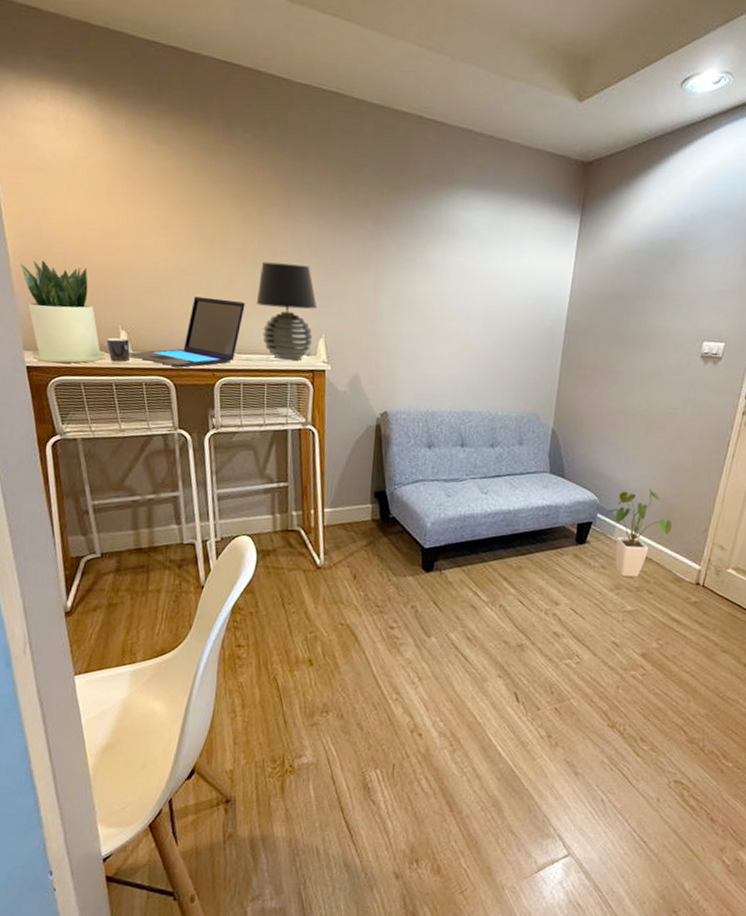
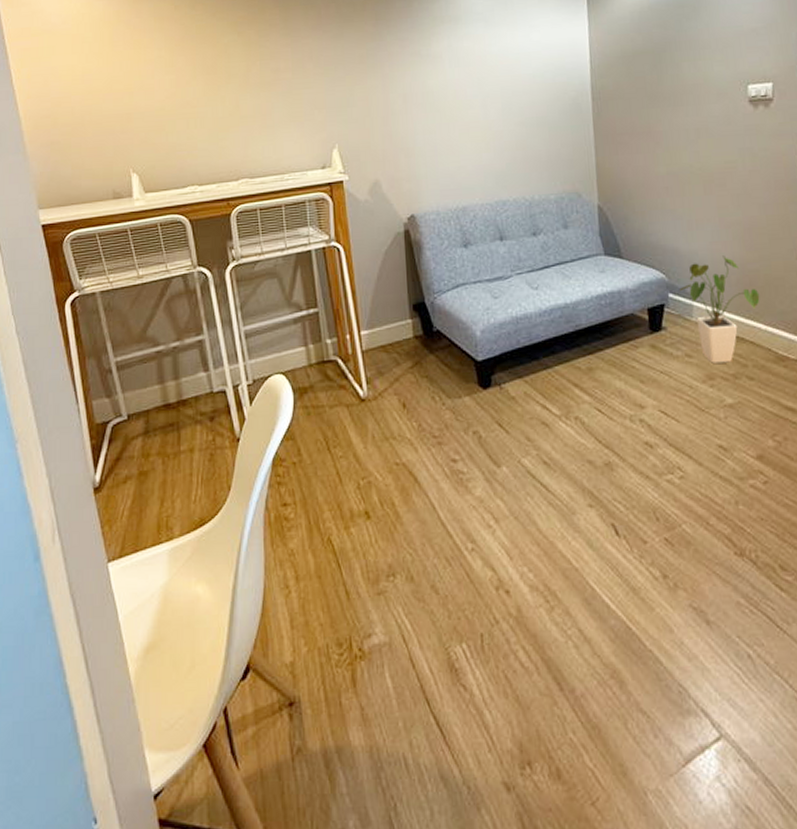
planter: present [20,260,107,364] -> none [31,117,120,218]
mug: present [105,337,131,364] -> none [117,181,144,208]
laptop: present [128,296,245,368] -> none [141,125,253,203]
table lamp: present [256,261,318,361] -> none [264,78,327,178]

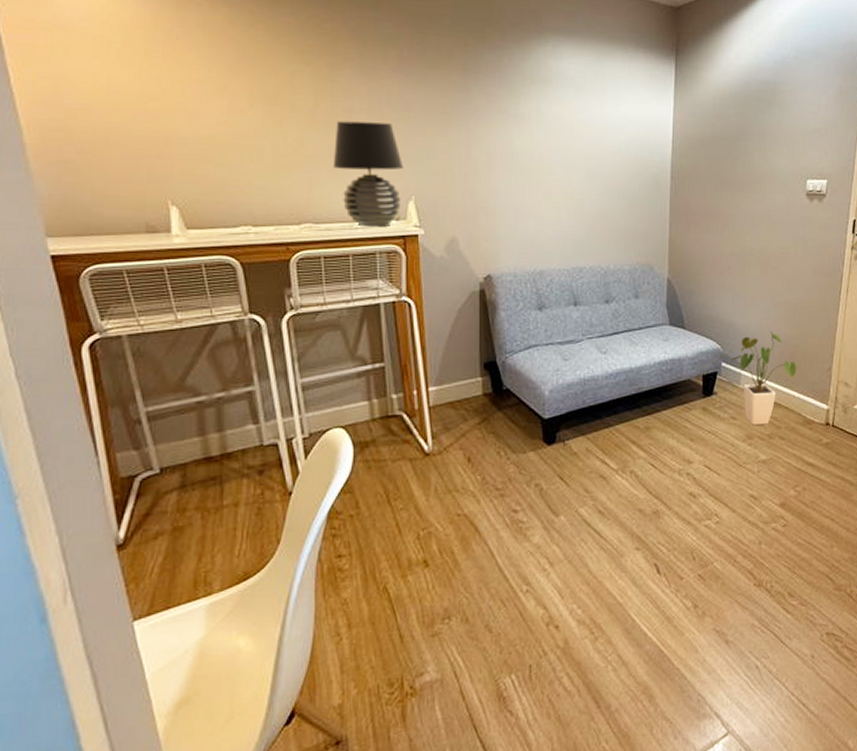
table lamp: none [264,78,327,178] -> present [332,121,404,228]

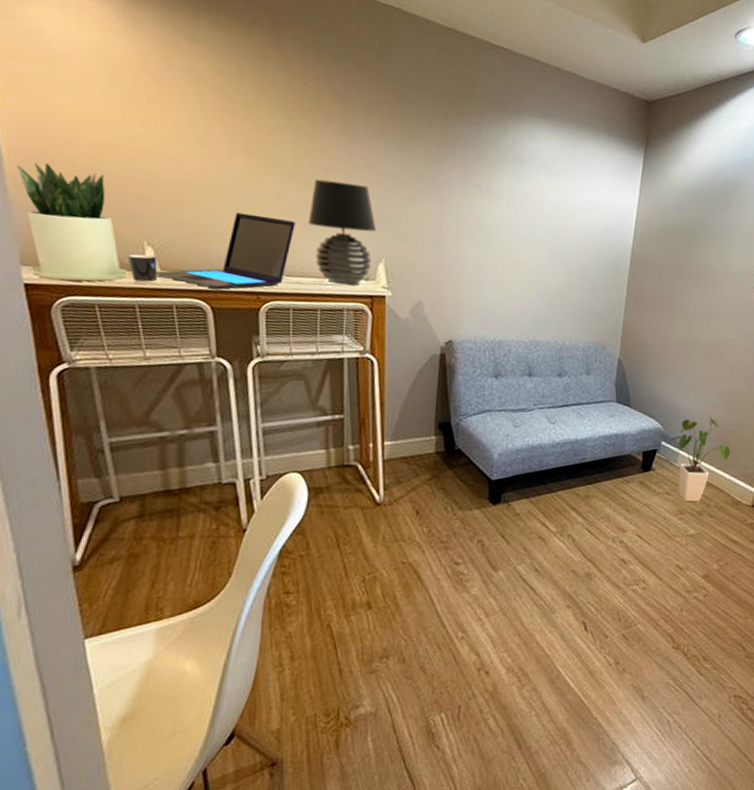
planter: none [37,130,154,249] -> present [17,162,129,282]
mug: none [151,215,185,244] -> present [126,254,158,284]
laptop: none [182,163,320,244] -> present [155,212,295,290]

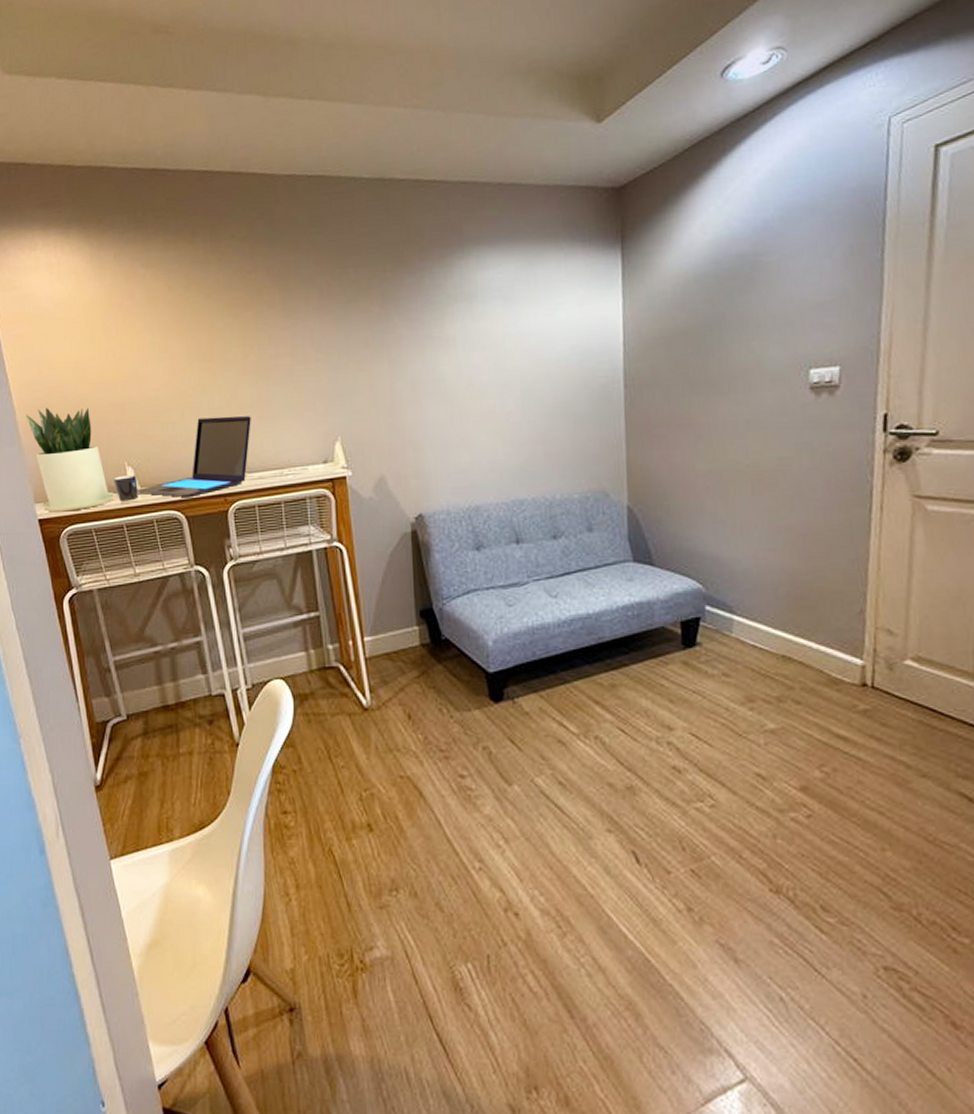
table lamp: present [308,179,377,286] -> none [262,364,329,473]
house plant: present [671,416,731,502] -> none [719,565,813,684]

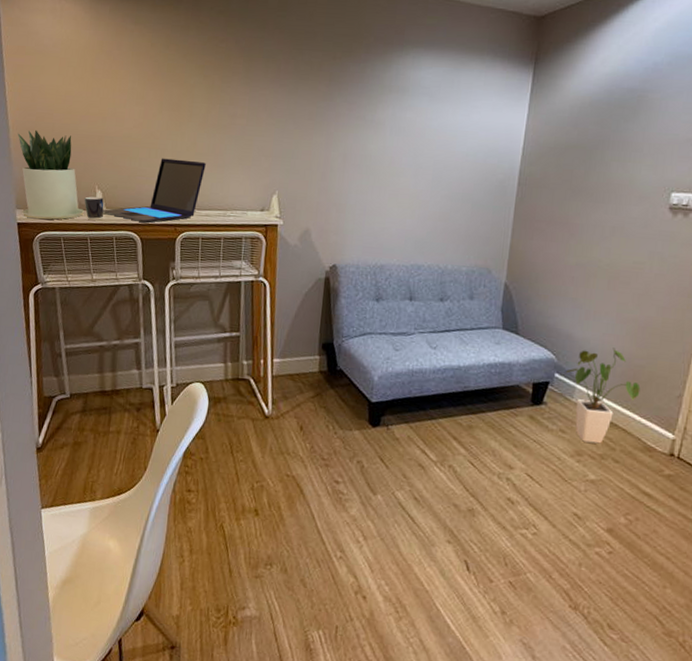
house plant: none [719,565,813,684] -> present [566,348,641,444]

